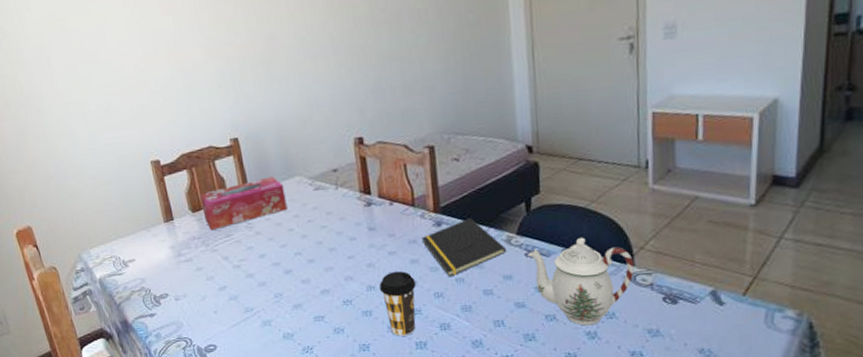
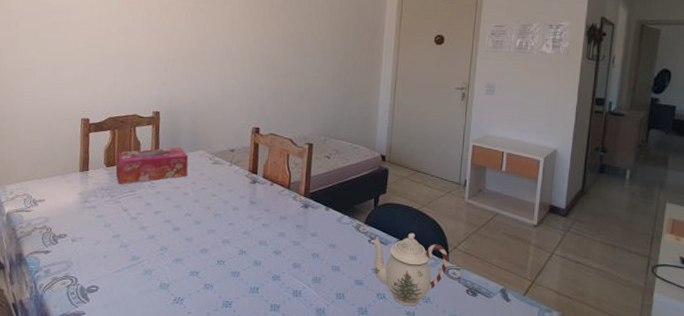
coffee cup: present [379,270,416,336] -> none [249,240,280,298]
notepad: present [421,217,507,277] -> none [290,204,356,252]

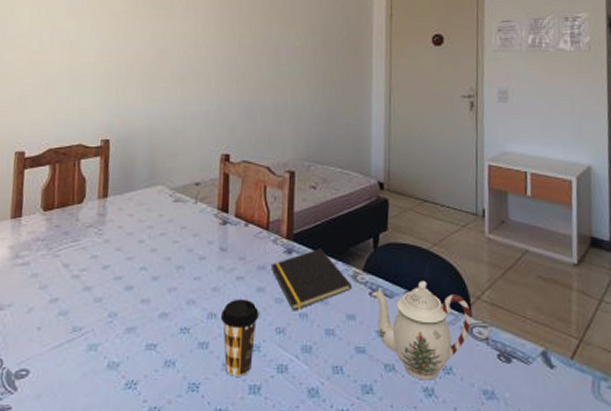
tissue box: present [115,147,189,185] -> none [55,182,144,233]
coffee cup: none [249,240,280,298] -> present [220,298,259,376]
notepad: none [290,204,356,252] -> present [270,247,353,311]

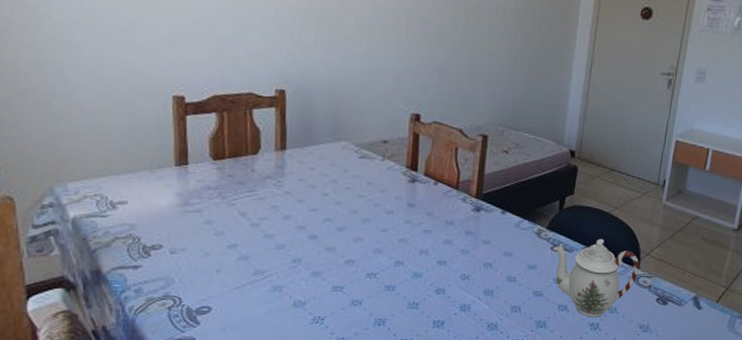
coffee cup: present [220,298,259,376] -> none [407,249,445,314]
notepad: present [270,247,353,311] -> none [458,207,536,261]

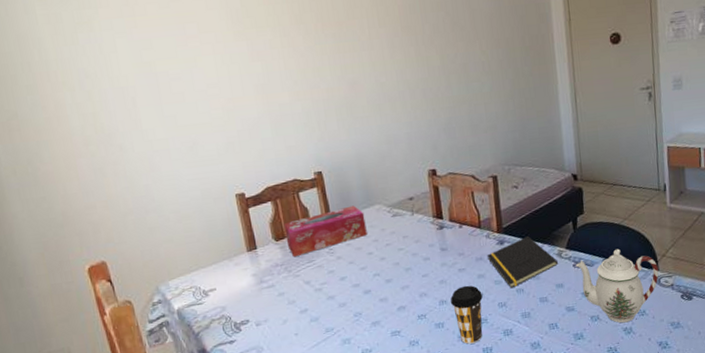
tissue box: none [226,136,327,183] -> present [283,205,367,258]
coffee cup: none [407,249,445,314] -> present [450,285,483,344]
notepad: none [458,207,536,261] -> present [486,235,559,289]

